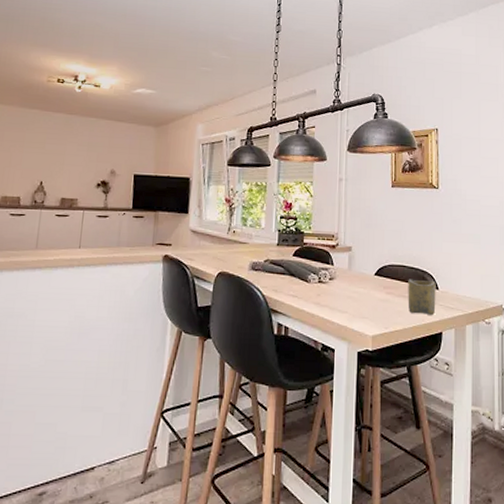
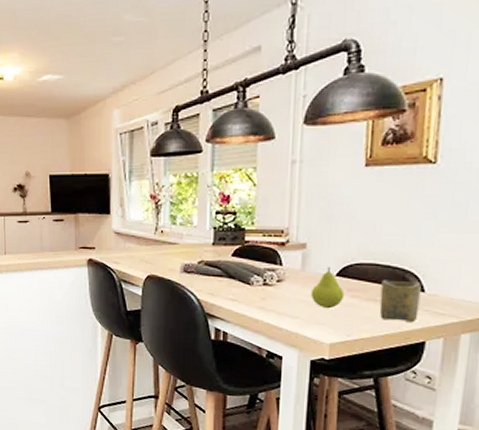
fruit: none [356,267,382,304] -> present [310,266,345,309]

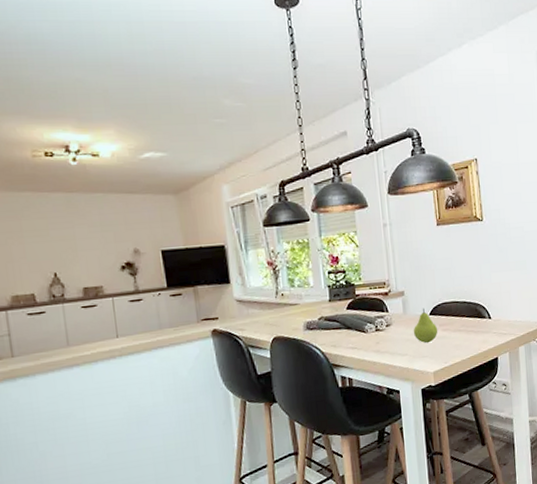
cup: present [379,279,422,322] -> none [462,311,490,345]

